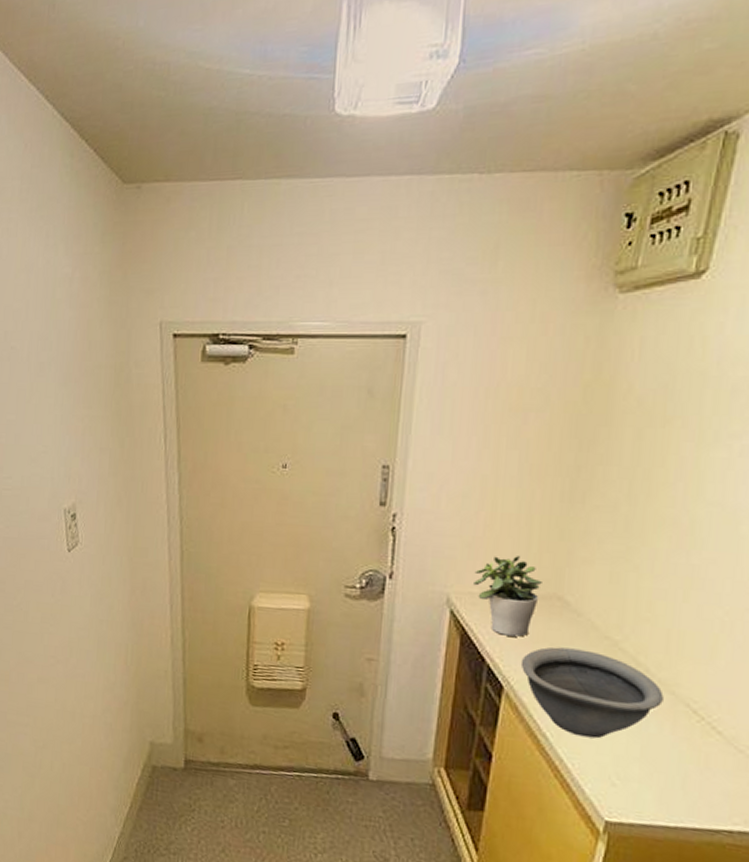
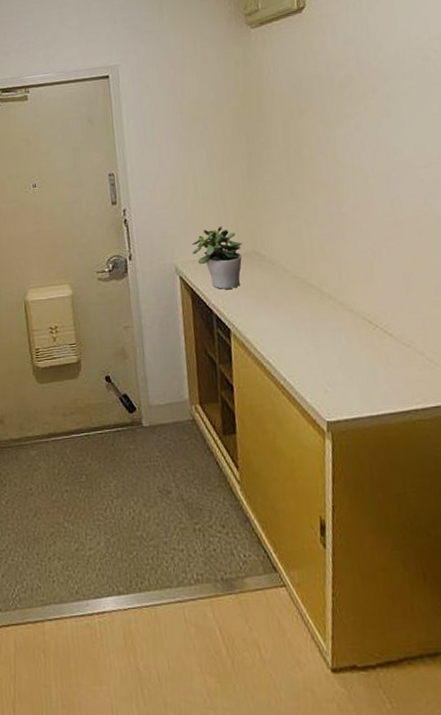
bowl: present [520,647,664,739] -> none [239,289,347,358]

